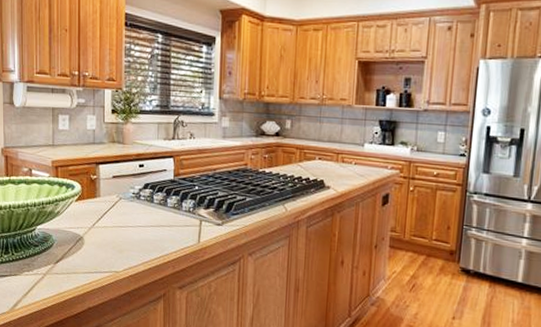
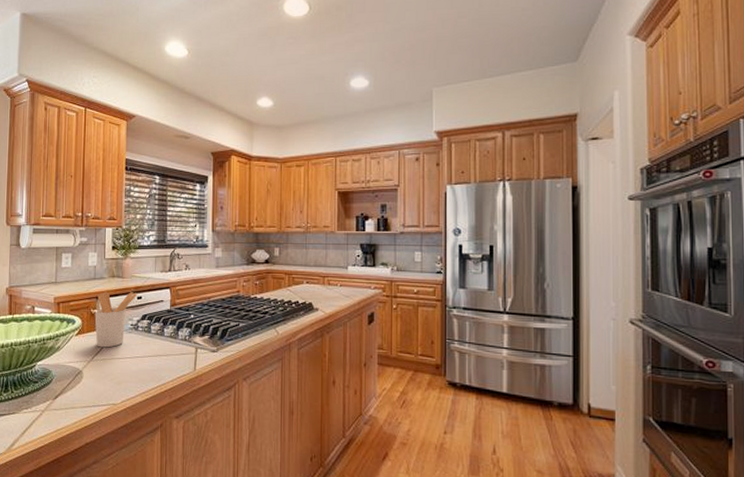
utensil holder: none [95,157,140,216] -> present [94,291,138,348]

